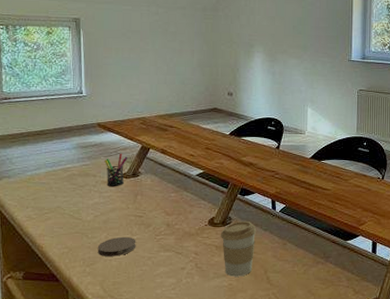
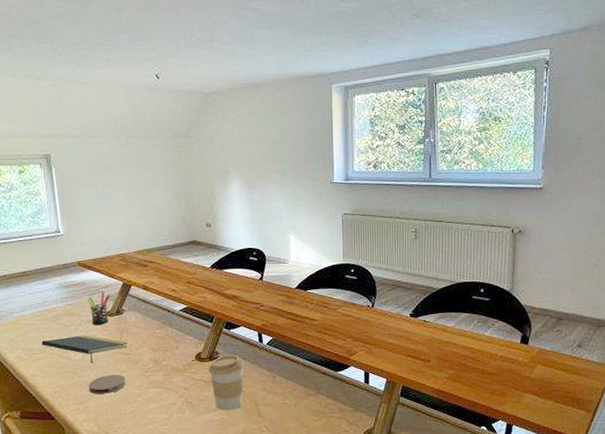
notepad: none [53,196,141,225] -> present [41,335,128,364]

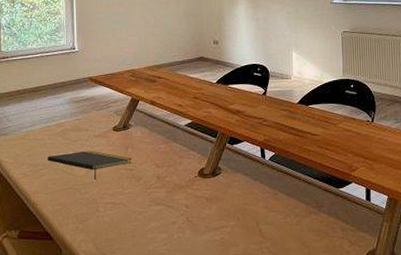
pen holder: present [88,292,110,326] -> none [96,107,118,141]
coaster: present [88,374,126,394] -> none [90,191,128,212]
coffee cup: present [209,354,245,411] -> none [211,170,247,230]

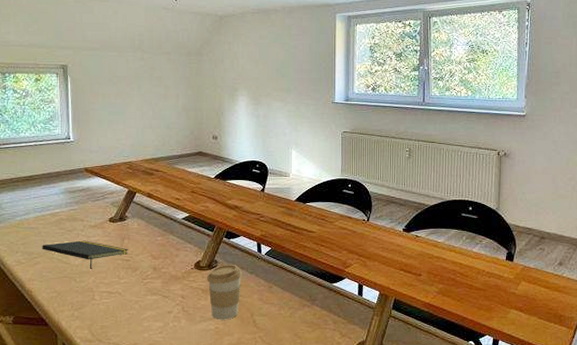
coffee cup: none [211,170,247,230] -> present [207,264,243,320]

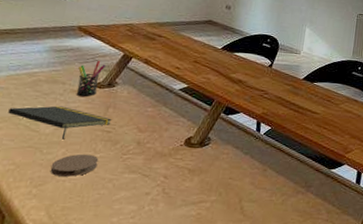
coaster: none [85,280,124,300] -> present [50,154,99,177]
pen holder: none [92,198,114,231] -> present [76,61,106,97]
coffee cup: present [207,264,243,320] -> none [195,142,237,205]

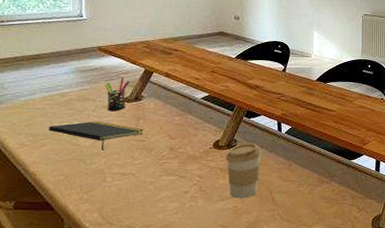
coaster: present [50,154,99,177] -> none [96,161,138,183]
coffee cup: none [195,142,237,205] -> present [226,143,262,199]

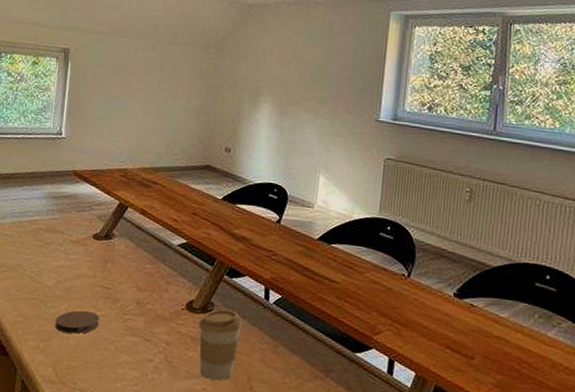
notepad: present [49,121,144,151] -> none [14,256,111,294]
coaster: none [96,161,138,183] -> present [54,310,100,334]
pen holder: present [105,78,130,112] -> none [75,210,102,249]

